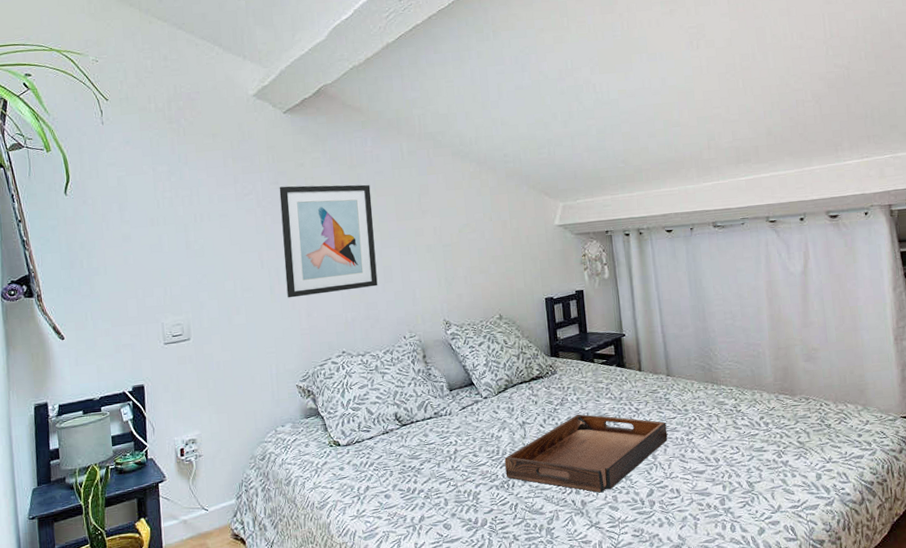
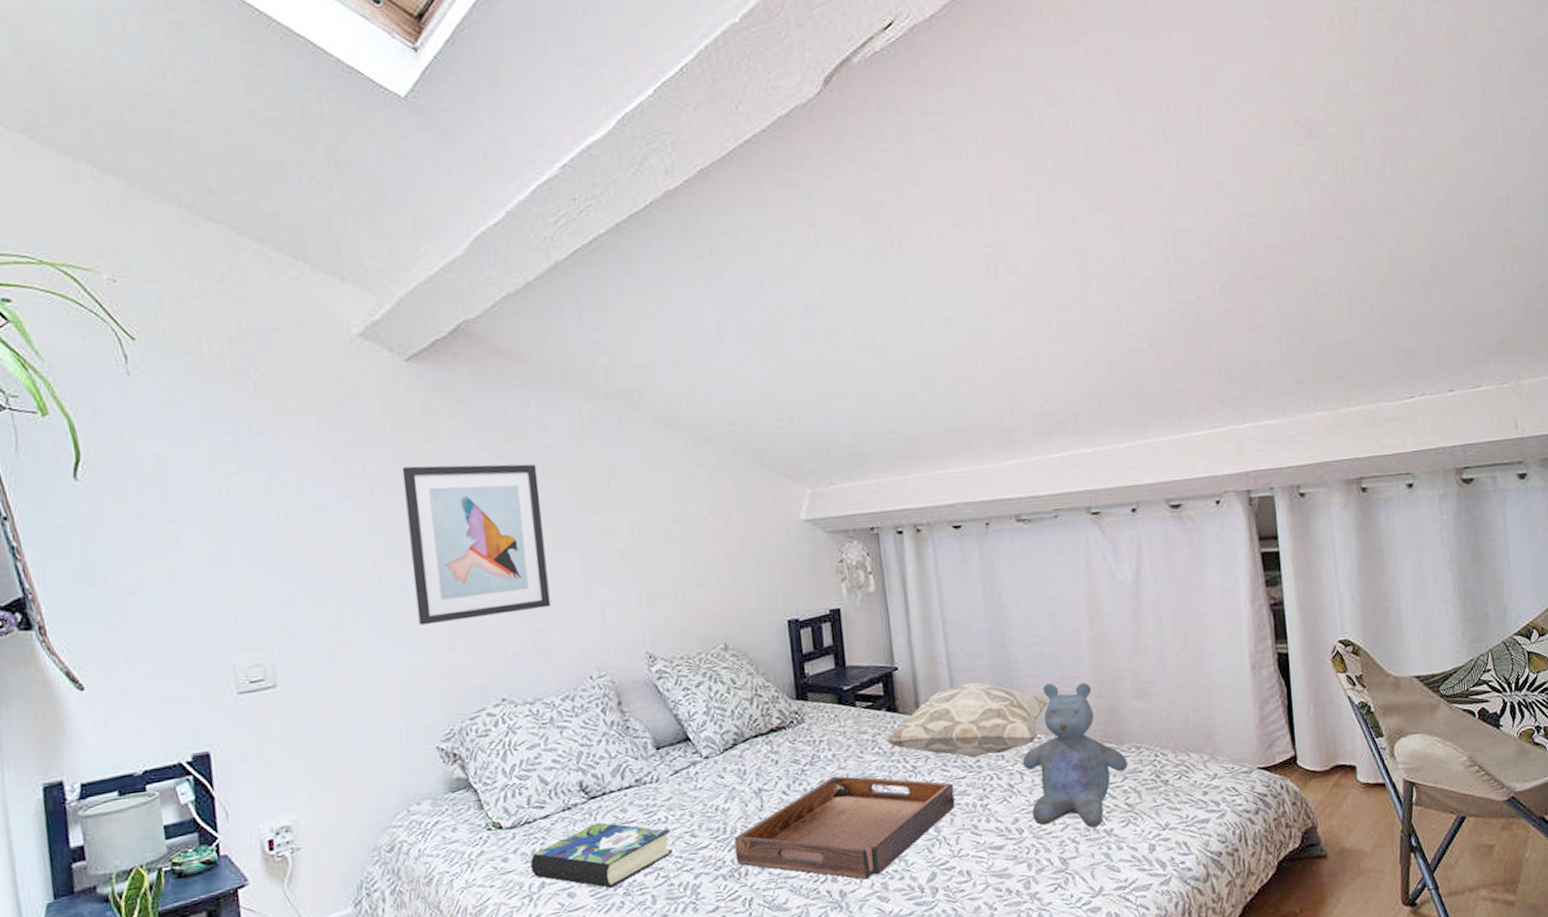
book: none [359,443,460,493] -> present [530,822,673,888]
decorative pillow: none [616,346,740,403] -> present [885,681,1051,758]
stuffed bear: none [719,348,799,460] -> present [1023,682,1128,828]

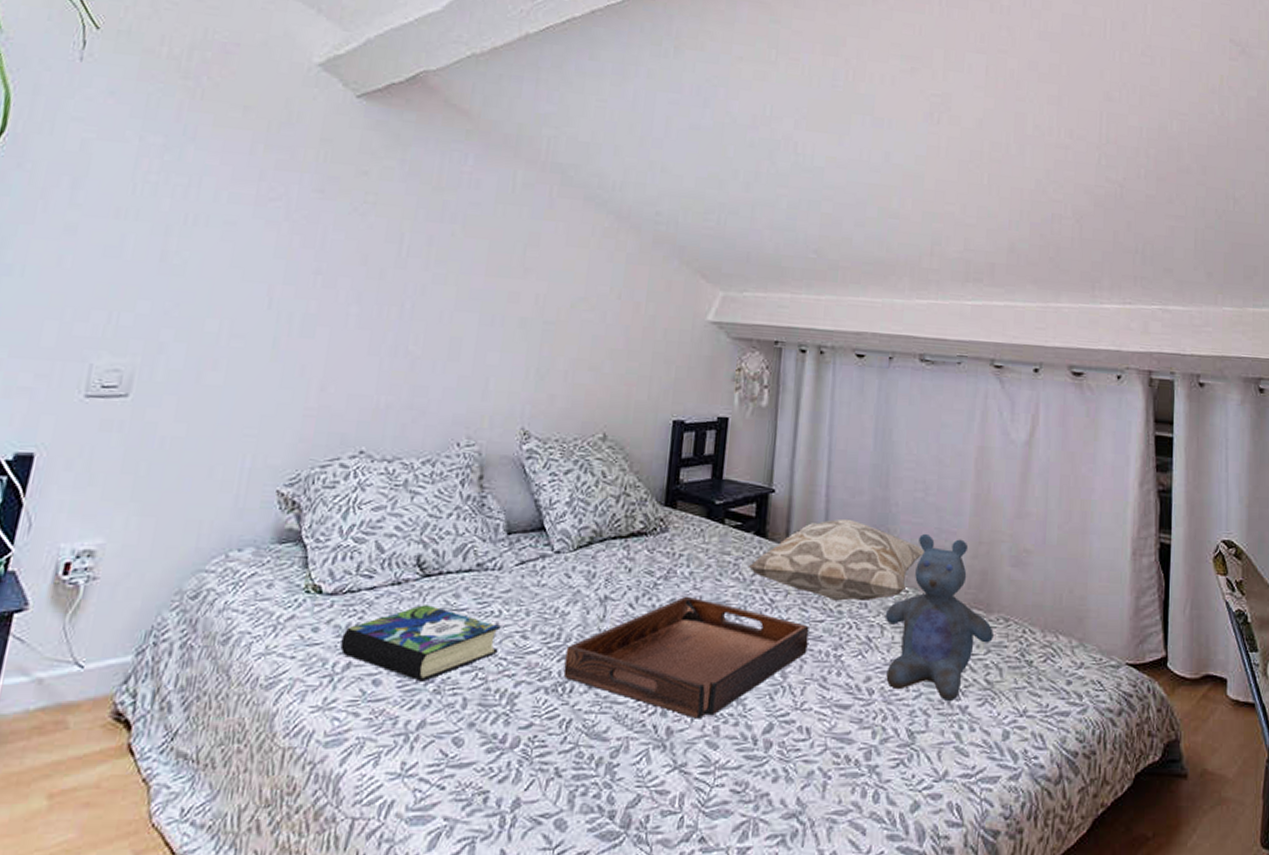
wall art: present [402,464,551,626] -> none [296,197,458,364]

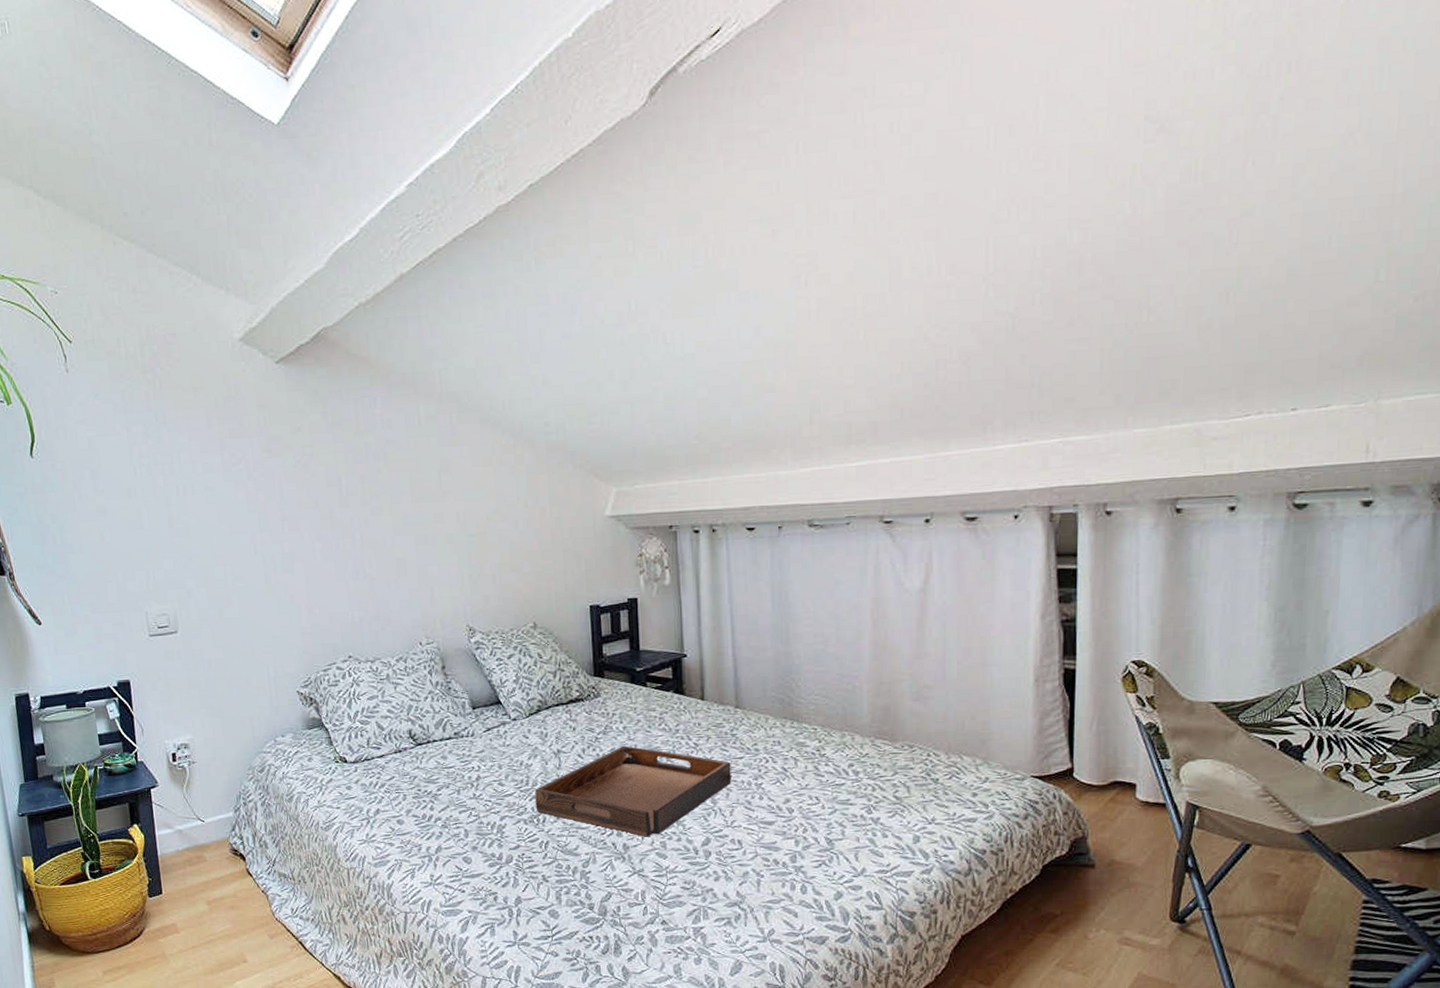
book: present [340,605,501,682] -> none [368,765,483,820]
decorative pillow: present [748,518,925,602] -> none [671,673,829,741]
stuffed bear: present [886,534,993,702] -> none [798,680,899,815]

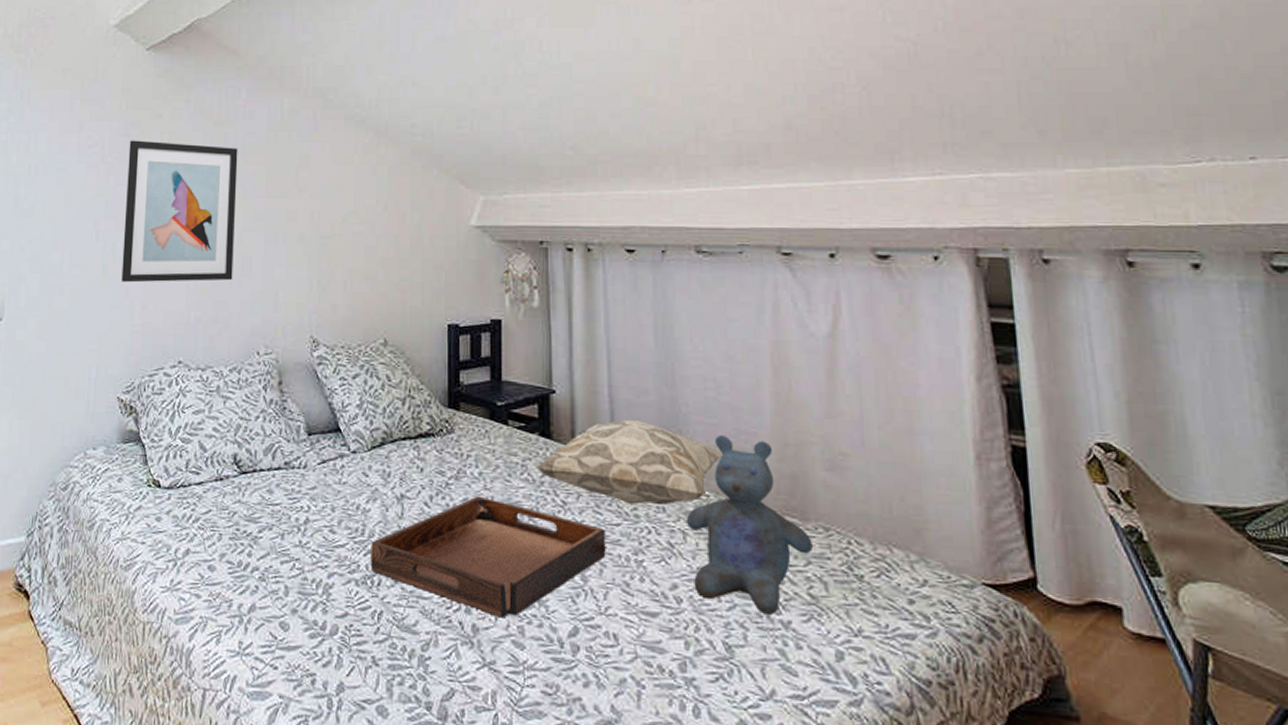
wall art: none [272,455,390,590] -> present [121,140,238,283]
decorative pillow: none [671,673,829,741] -> present [536,419,724,506]
stuffed bear: none [798,680,899,815] -> present [687,435,813,616]

